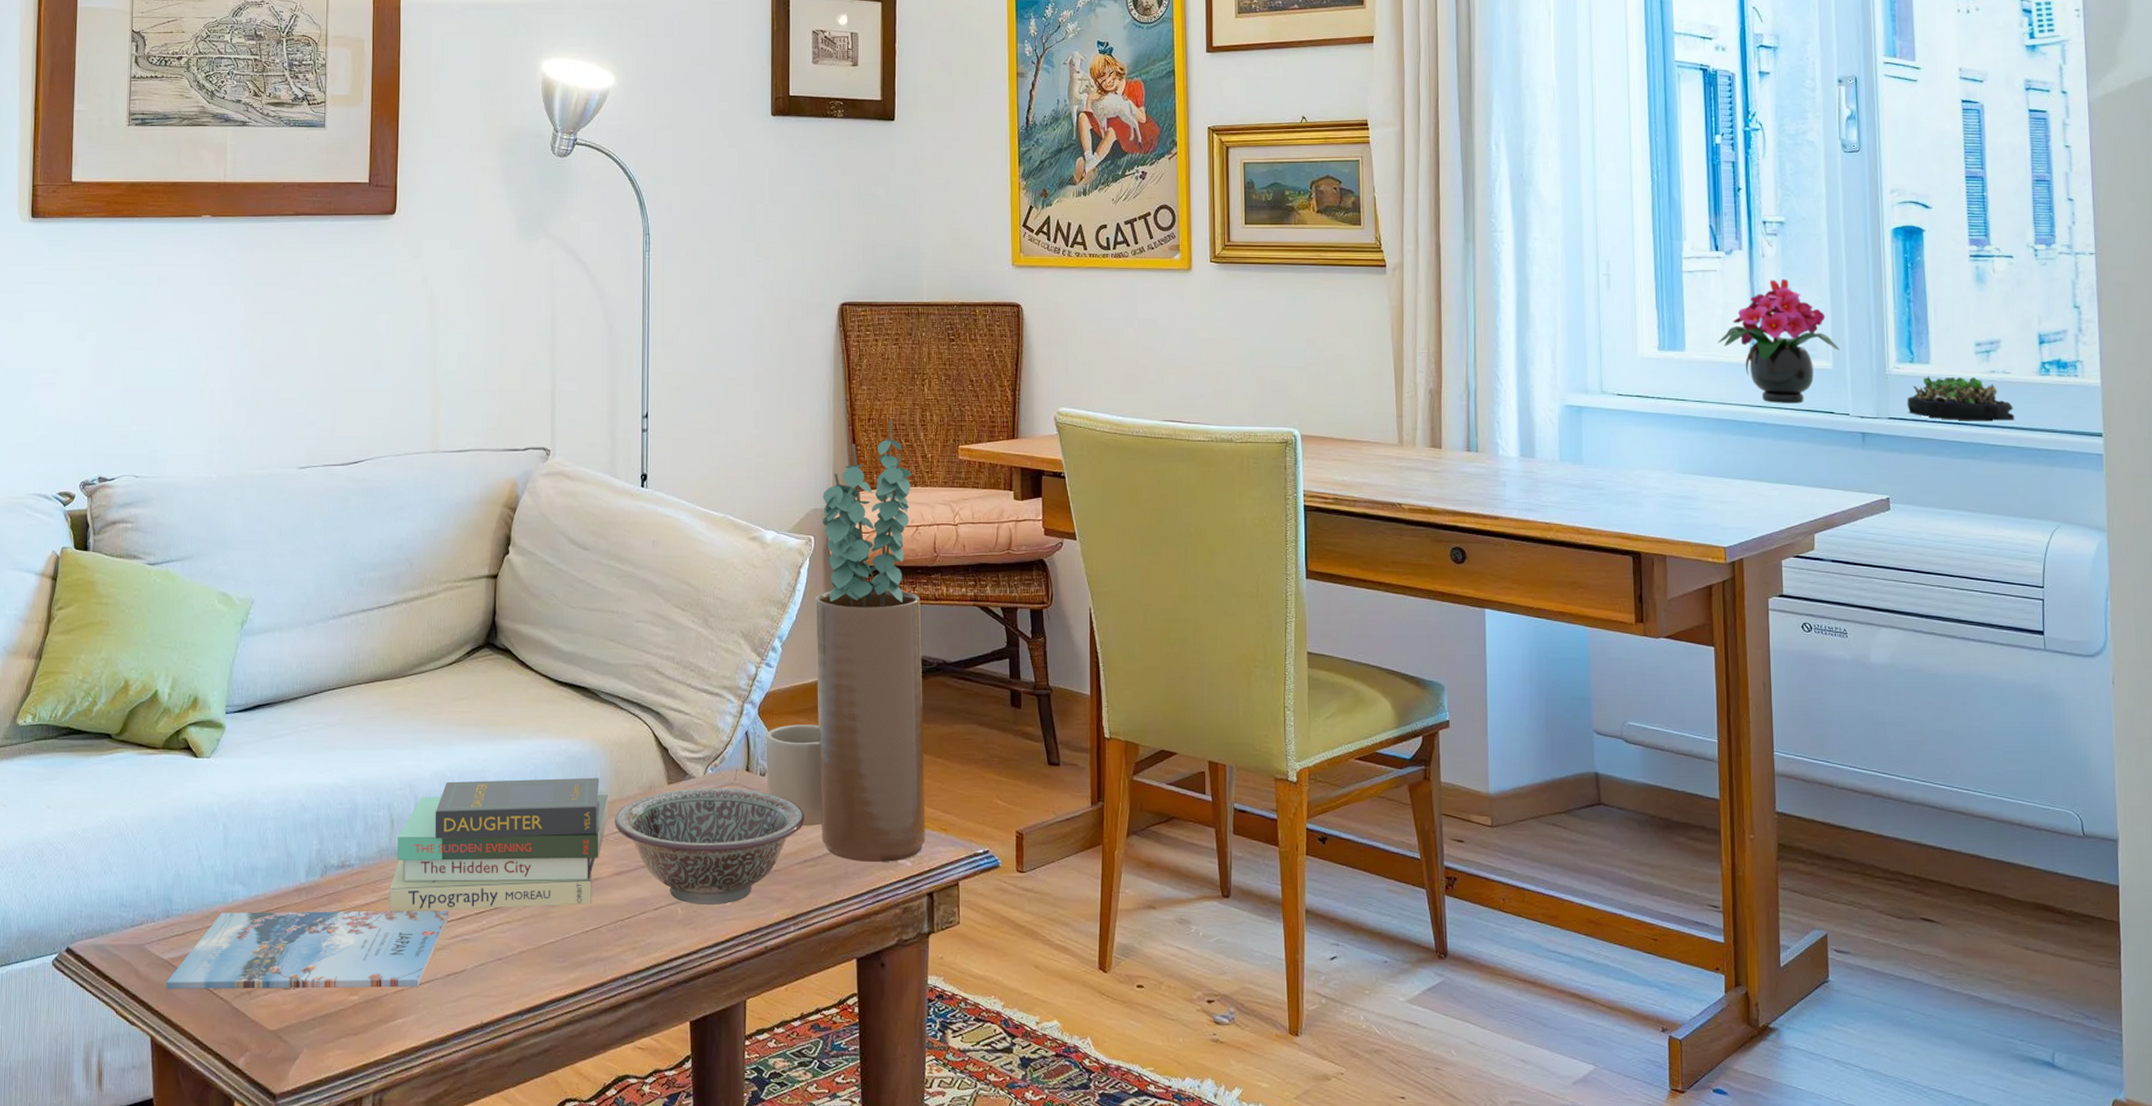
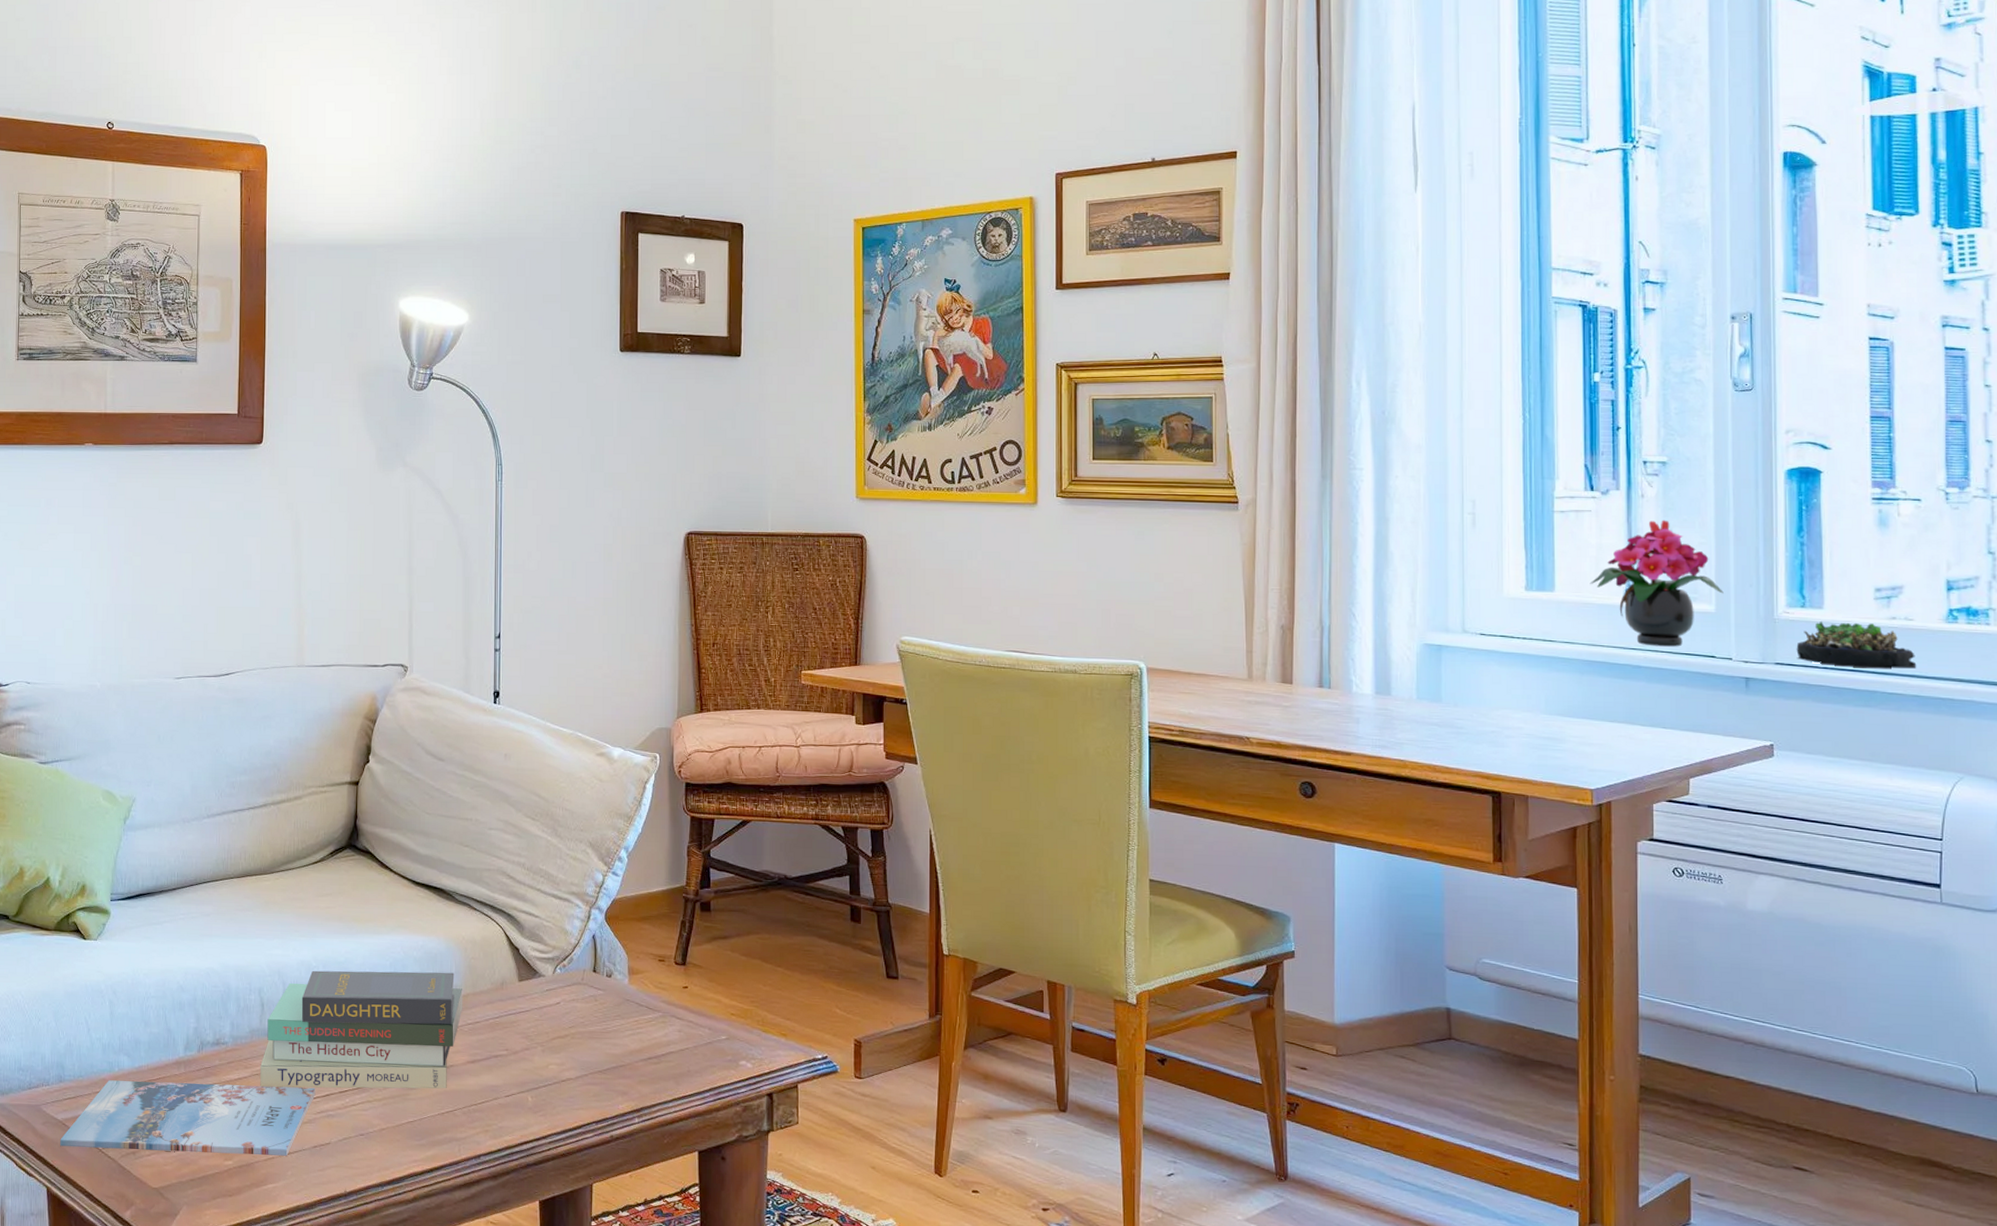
decorative bowl: present [615,788,805,906] -> none [469,986,649,1096]
mug: present [766,724,823,827] -> none [612,930,666,1026]
vase: present [816,418,926,863] -> none [660,643,766,1063]

